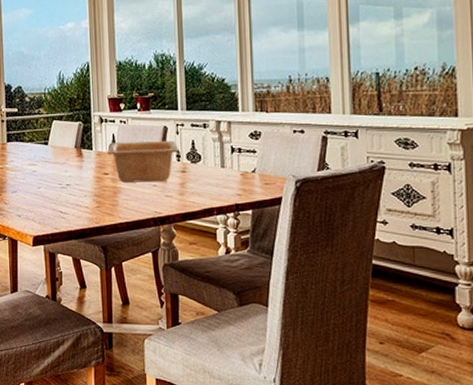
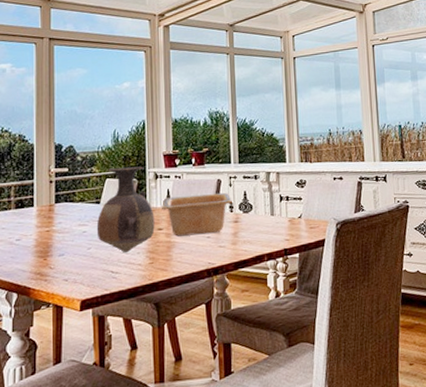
vase: none [45,109,101,194] -> present [96,166,155,252]

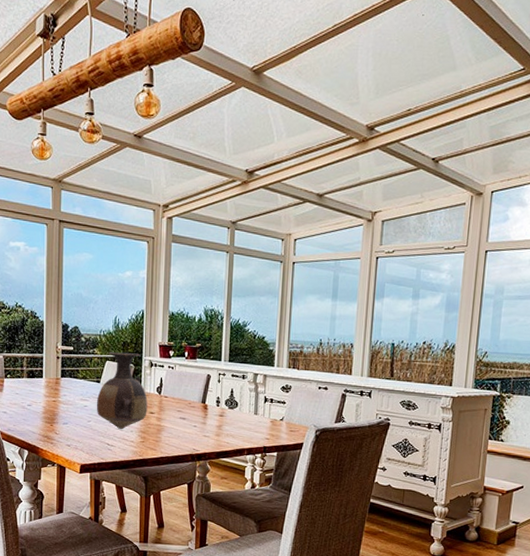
serving bowl: present [162,192,233,237] -> none [155,385,220,424]

